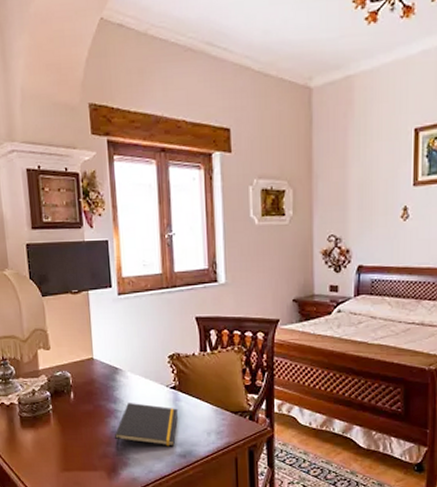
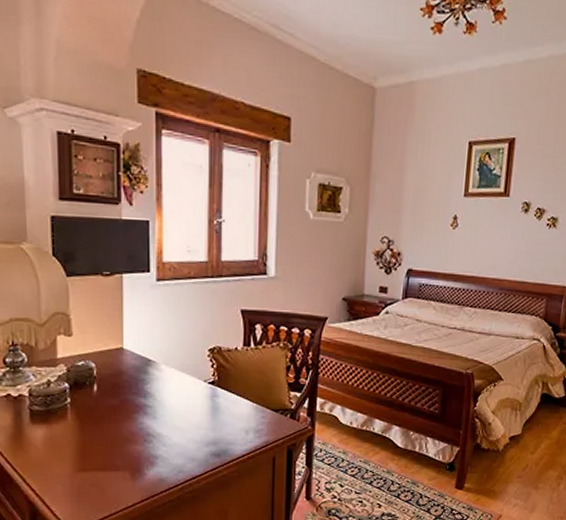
notepad: present [114,403,179,452] -> none [141,398,216,450]

